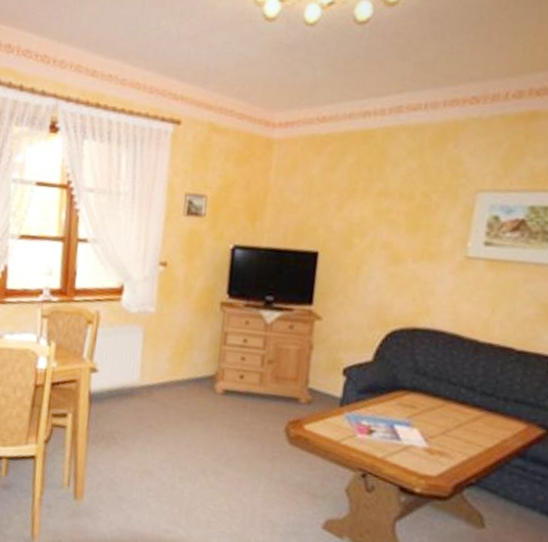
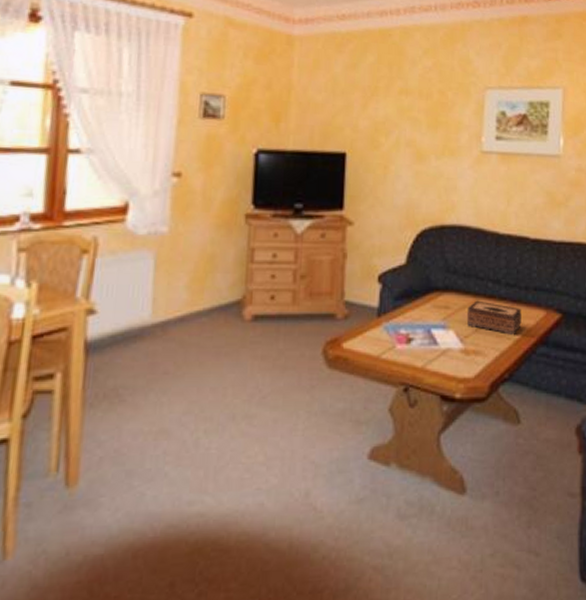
tissue box: none [433,404,498,444] -> present [466,300,522,336]

